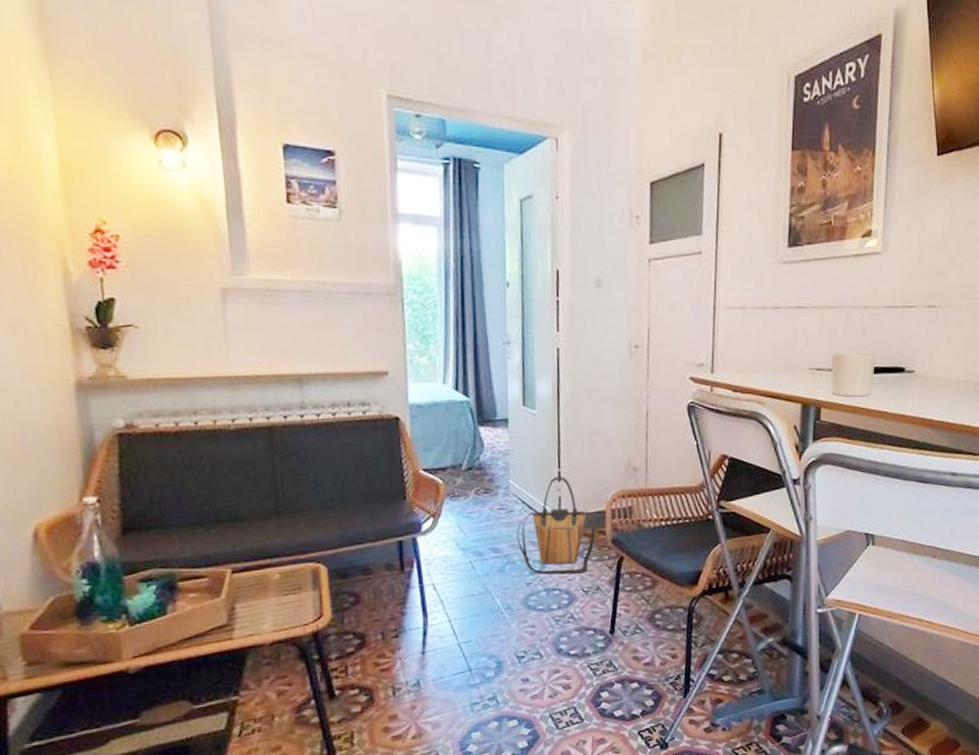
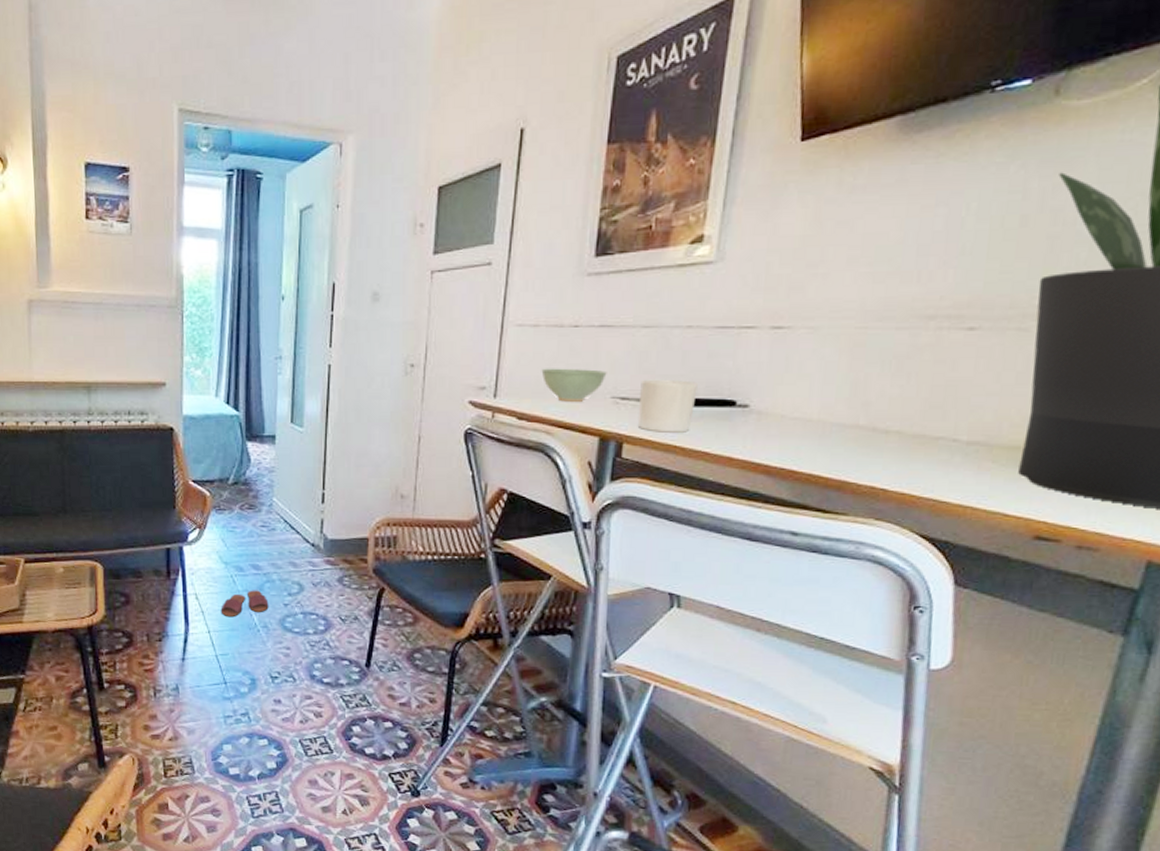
slippers: none [461,573,511,604] -> present [220,590,269,618]
tote bag: present [516,476,595,574] -> none [277,498,356,600]
bowl: none [750,344,804,375] -> present [541,368,607,403]

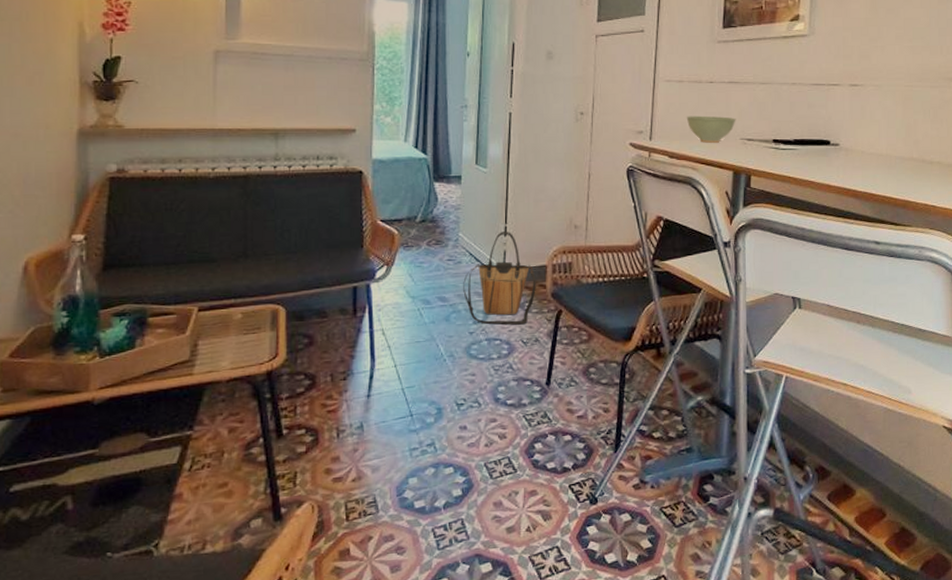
slippers: present [220,590,269,618] -> none [407,321,455,350]
tote bag: none [277,498,356,600] -> present [463,231,536,325]
mug: present [637,379,698,434] -> none [761,124,802,167]

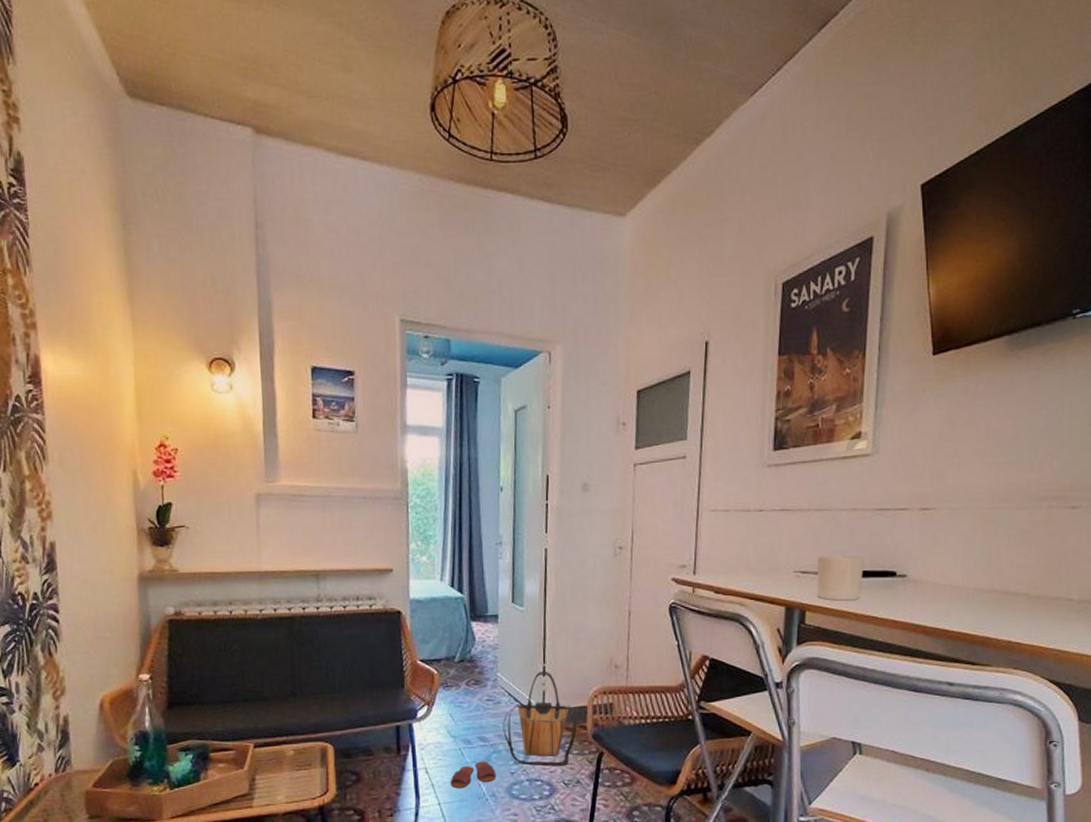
slippers: none [407,321,455,350] -> present [450,761,496,789]
bowl: present [686,115,736,144] -> none [733,547,789,578]
mug: none [761,124,802,167] -> present [816,554,864,602]

